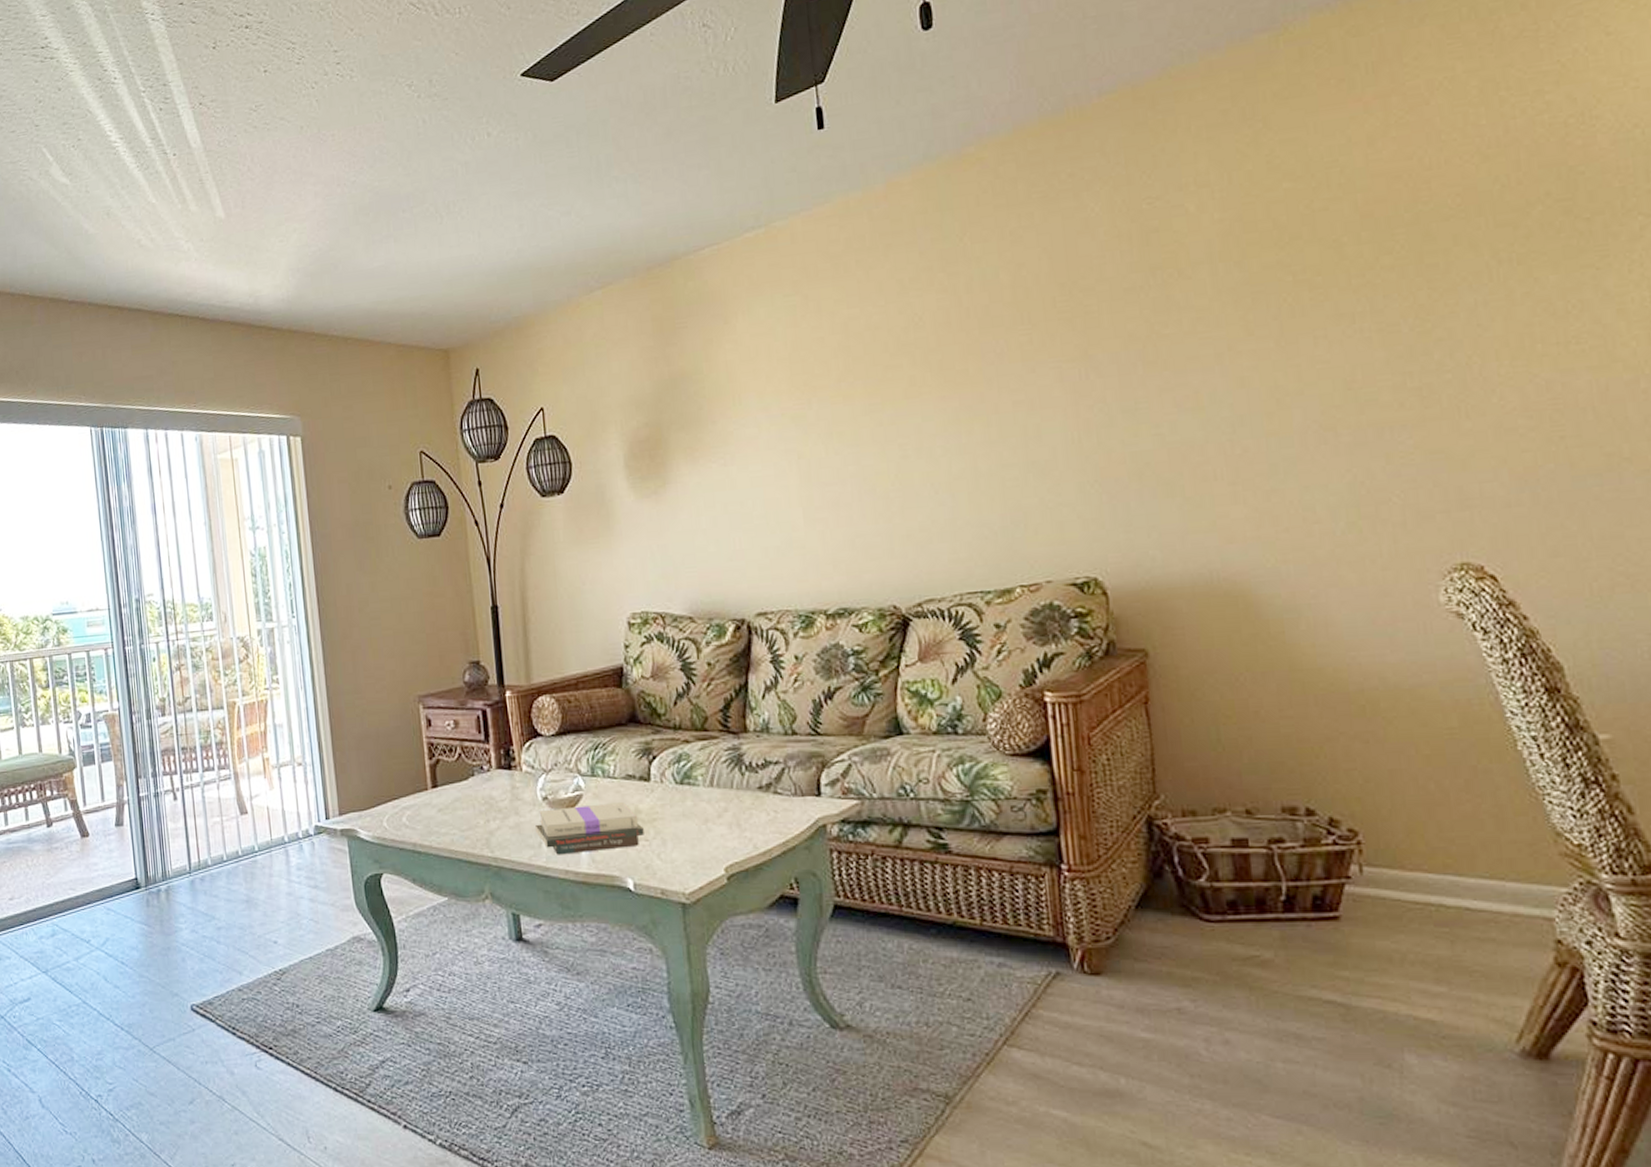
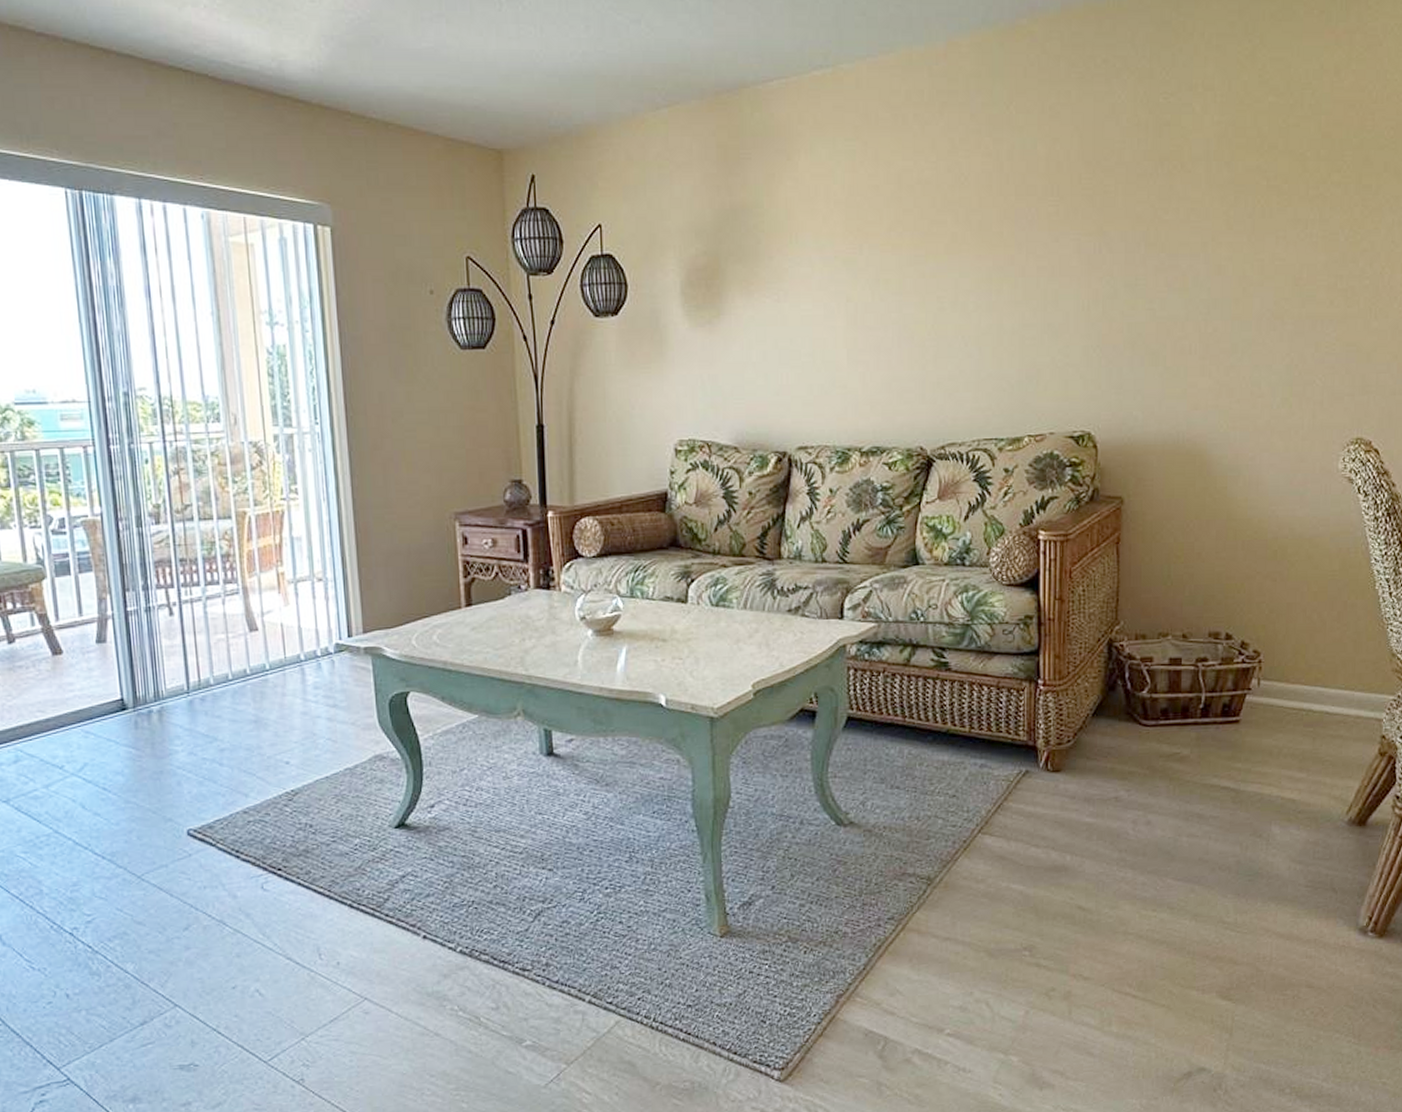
books: present [534,802,644,855] -> none [571,623,678,673]

